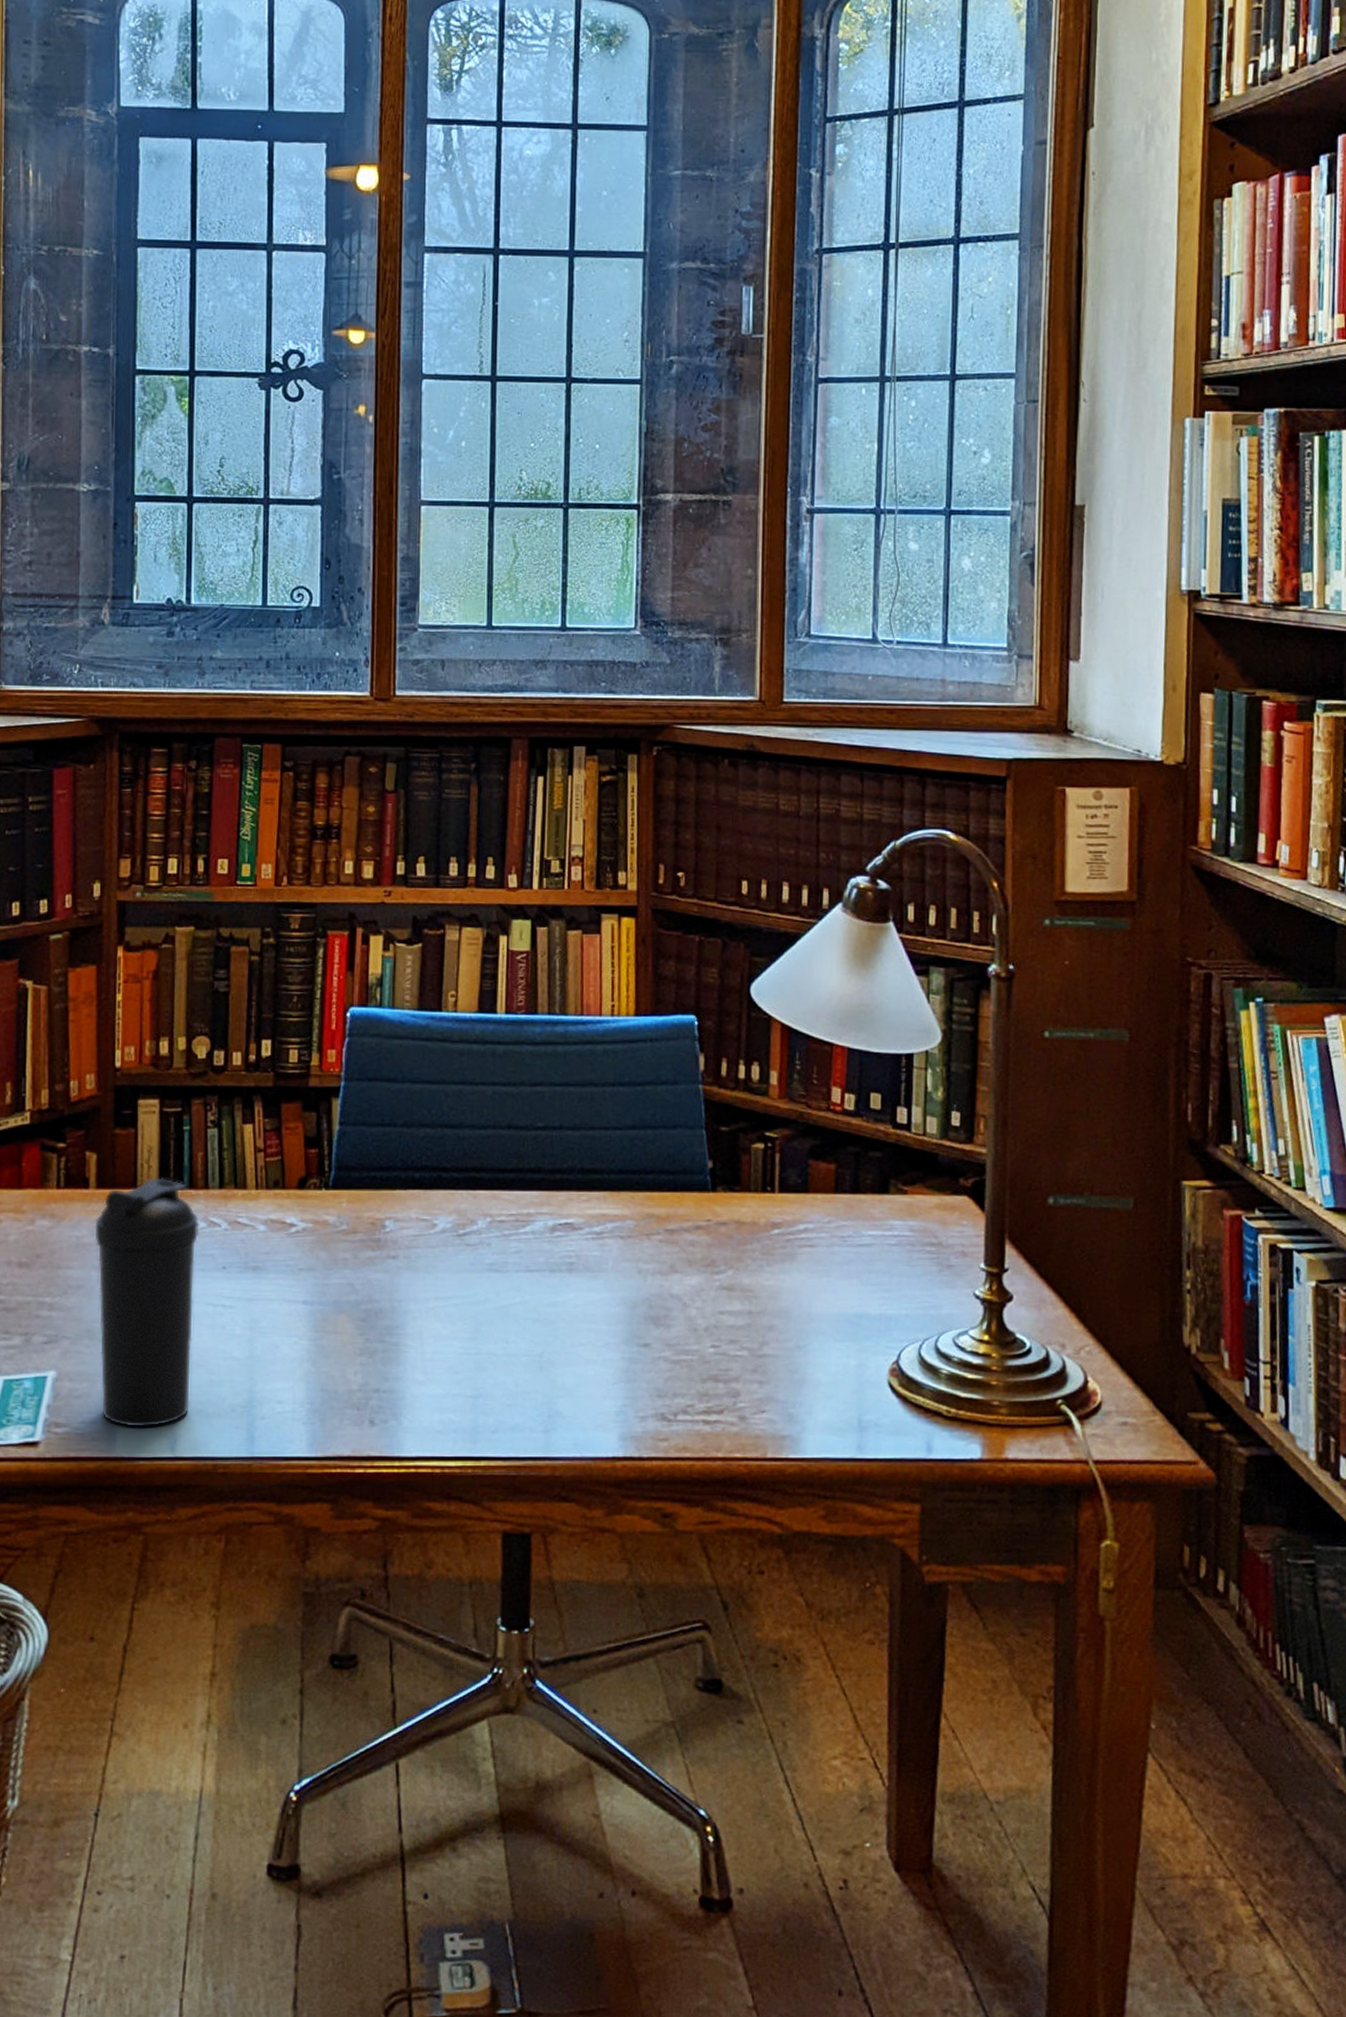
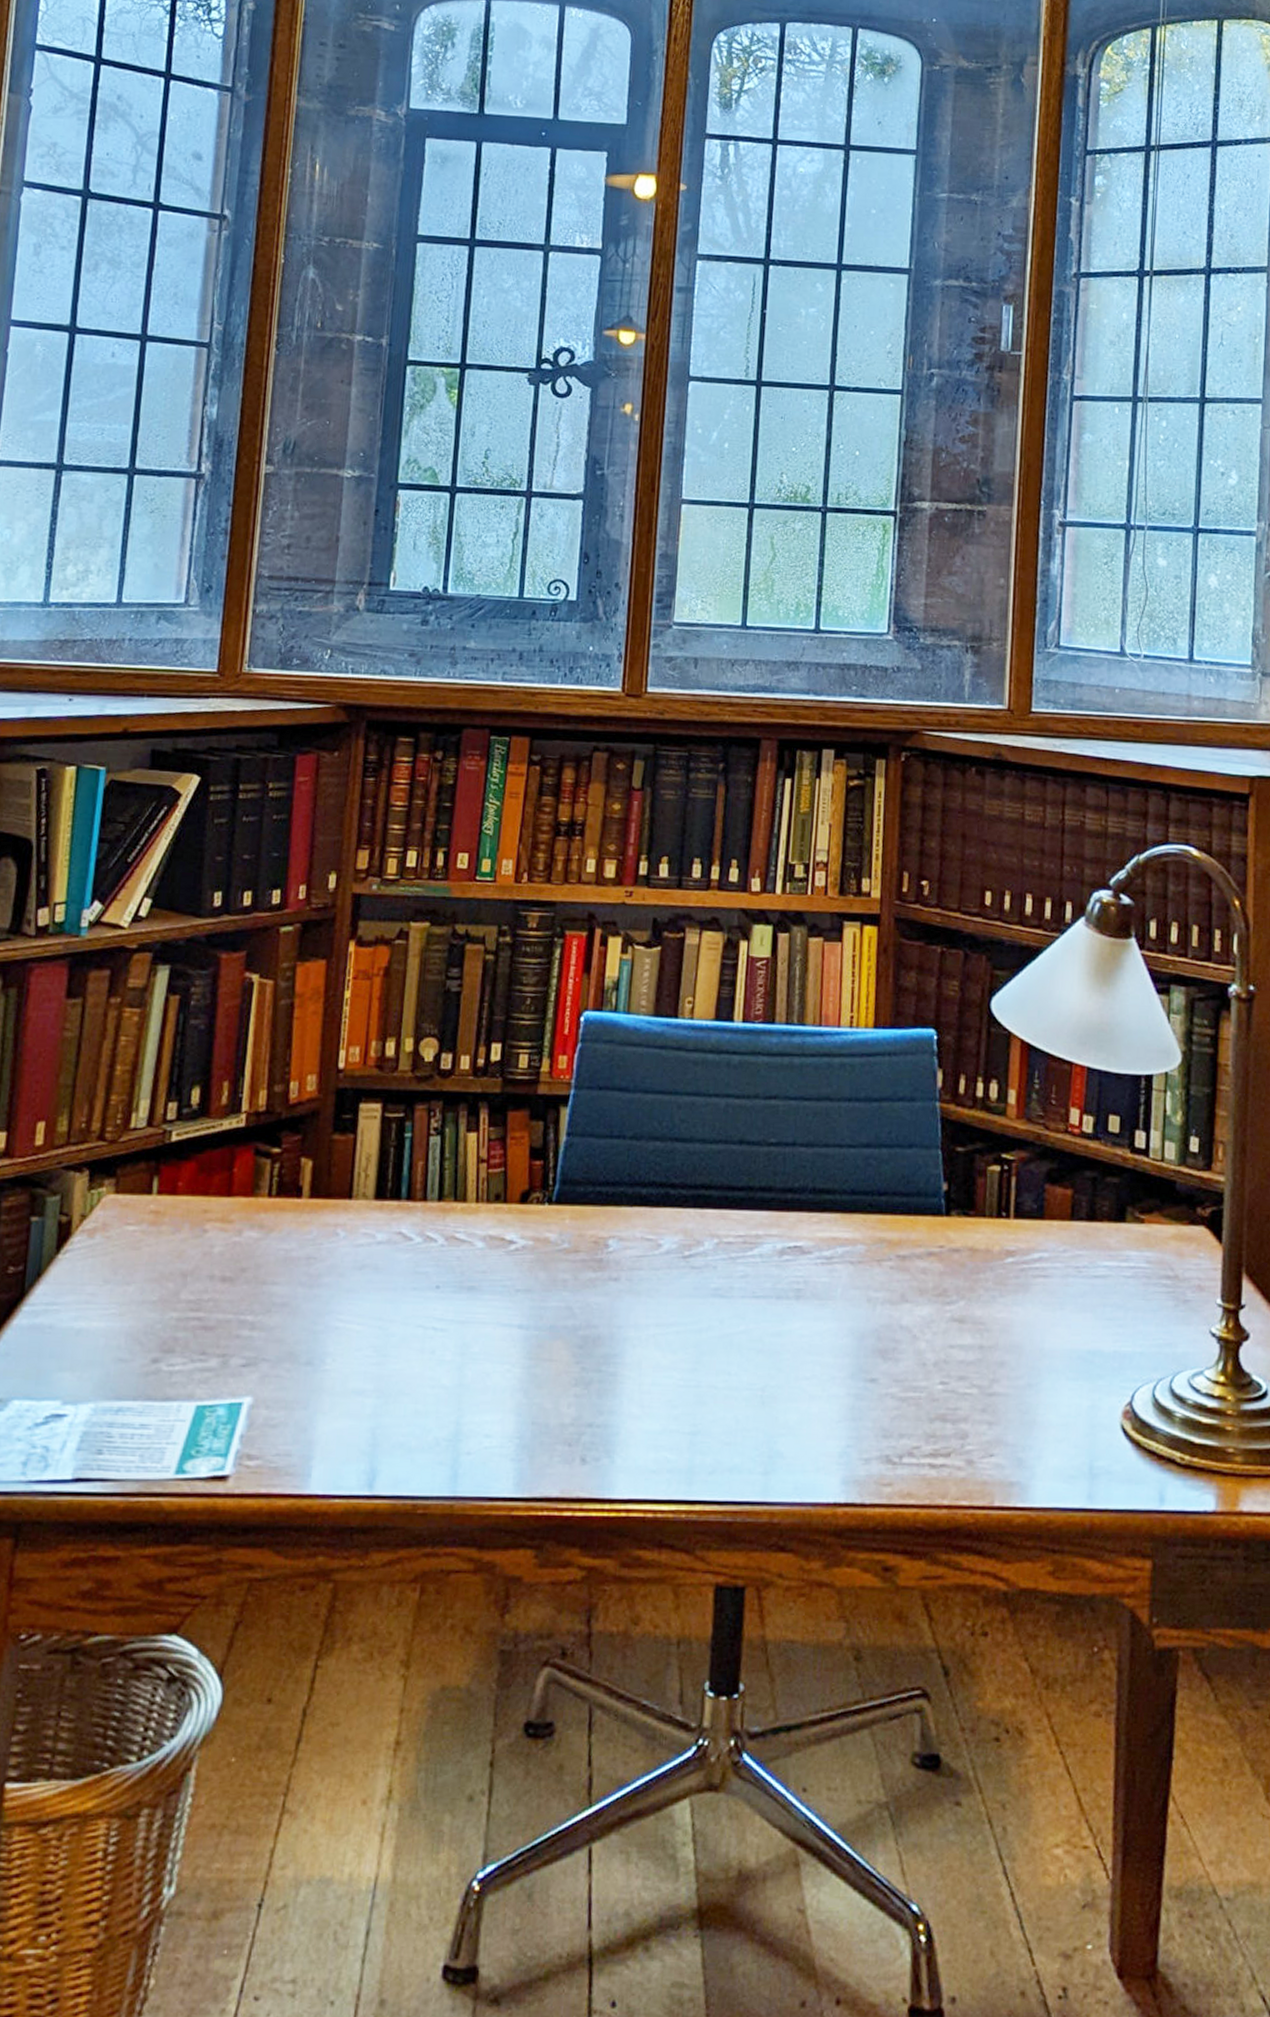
water bottle: present [94,1177,199,1428] -> none [298,1187,415,1462]

